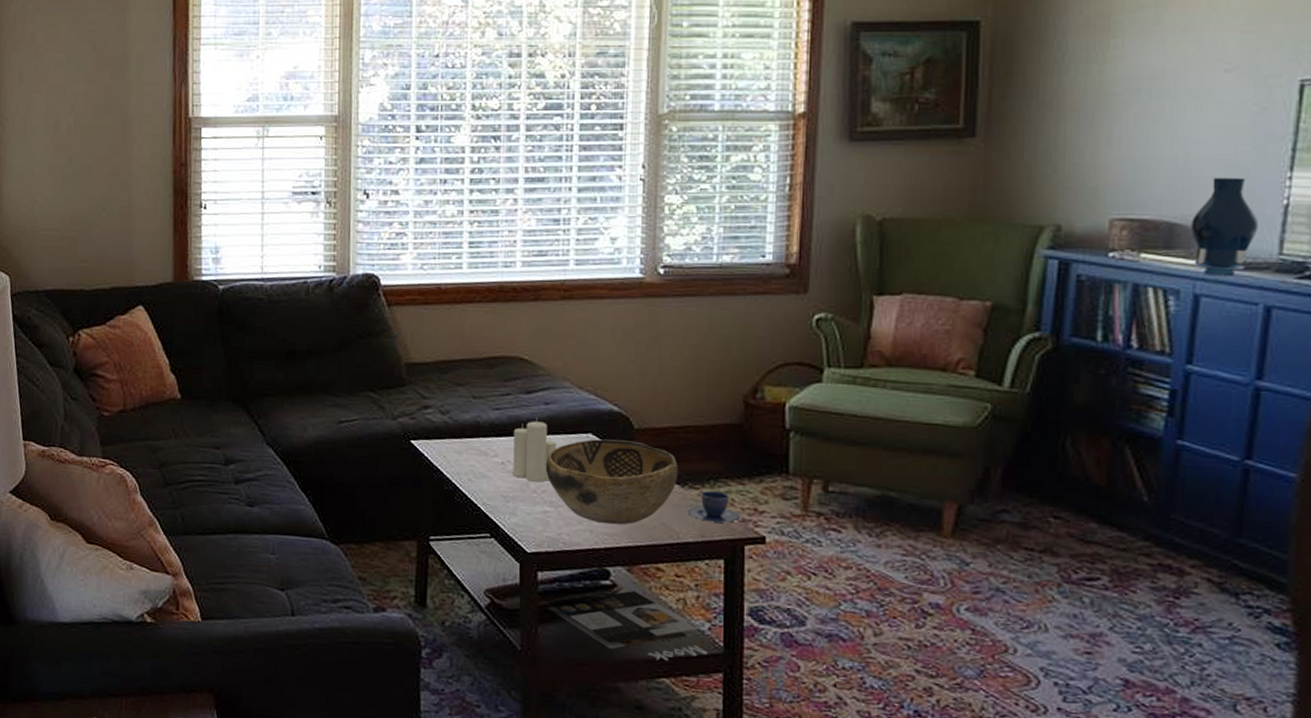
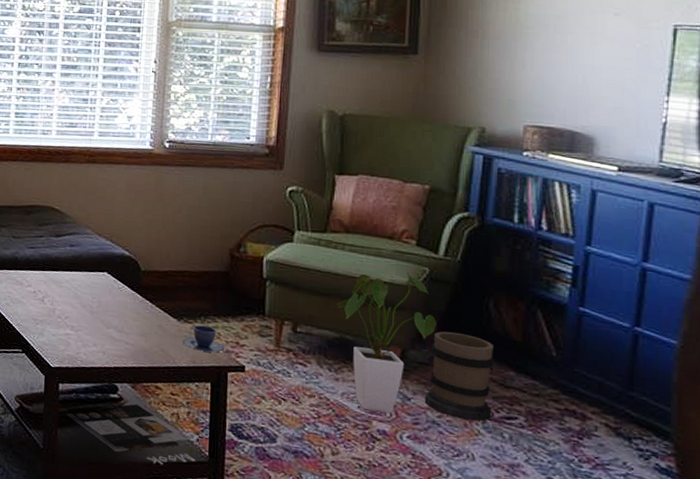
candle: present [513,417,557,482] -> none [42,256,79,310]
decorative bowl: present [545,439,679,525] -> none [68,277,176,349]
house plant: none [877,410,1001,583] -> present [337,272,436,414]
wooden barrel: none [986,480,1072,585] -> present [424,331,495,421]
vase: present [1191,177,1259,277] -> none [589,97,643,178]

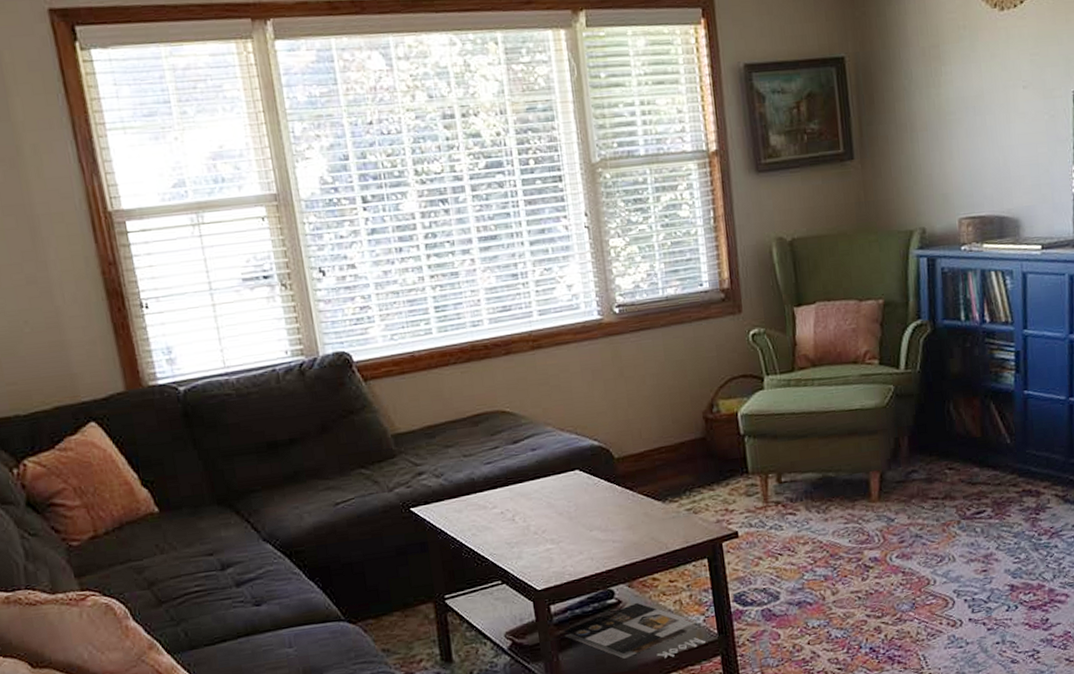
cup: present [183,325,225,353] -> none [672,500,716,529]
house plant: present [337,272,436,414] -> none [815,394,907,543]
wooden barrel: present [424,331,495,421] -> none [905,442,964,526]

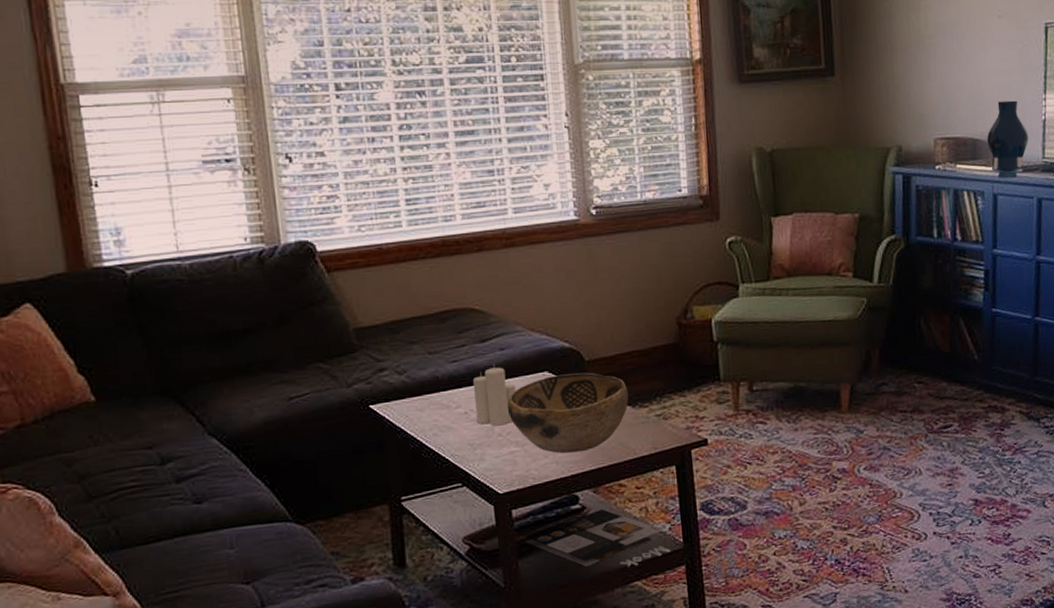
candle: none [507,464,550,525] -> present [473,363,517,426]
decorative bowl: none [541,469,659,550] -> present [507,372,629,454]
vase: none [1014,174,1059,257] -> present [987,100,1029,179]

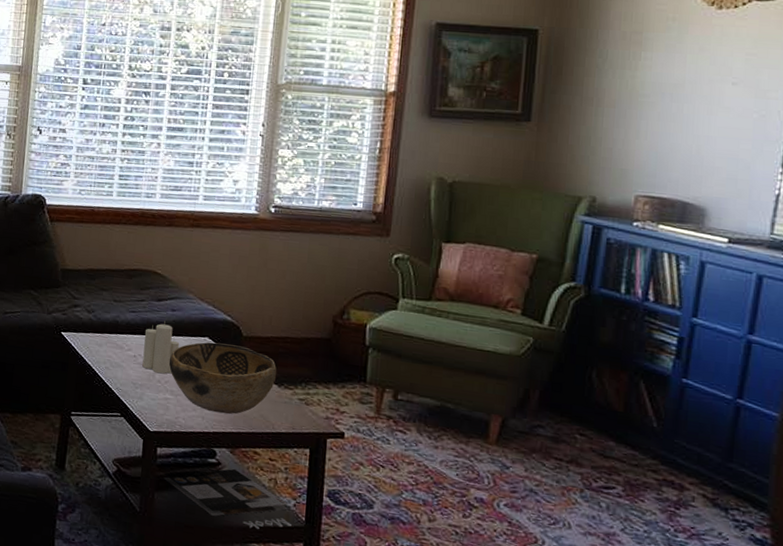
vase: present [987,100,1029,179] -> none [700,168,755,250]

